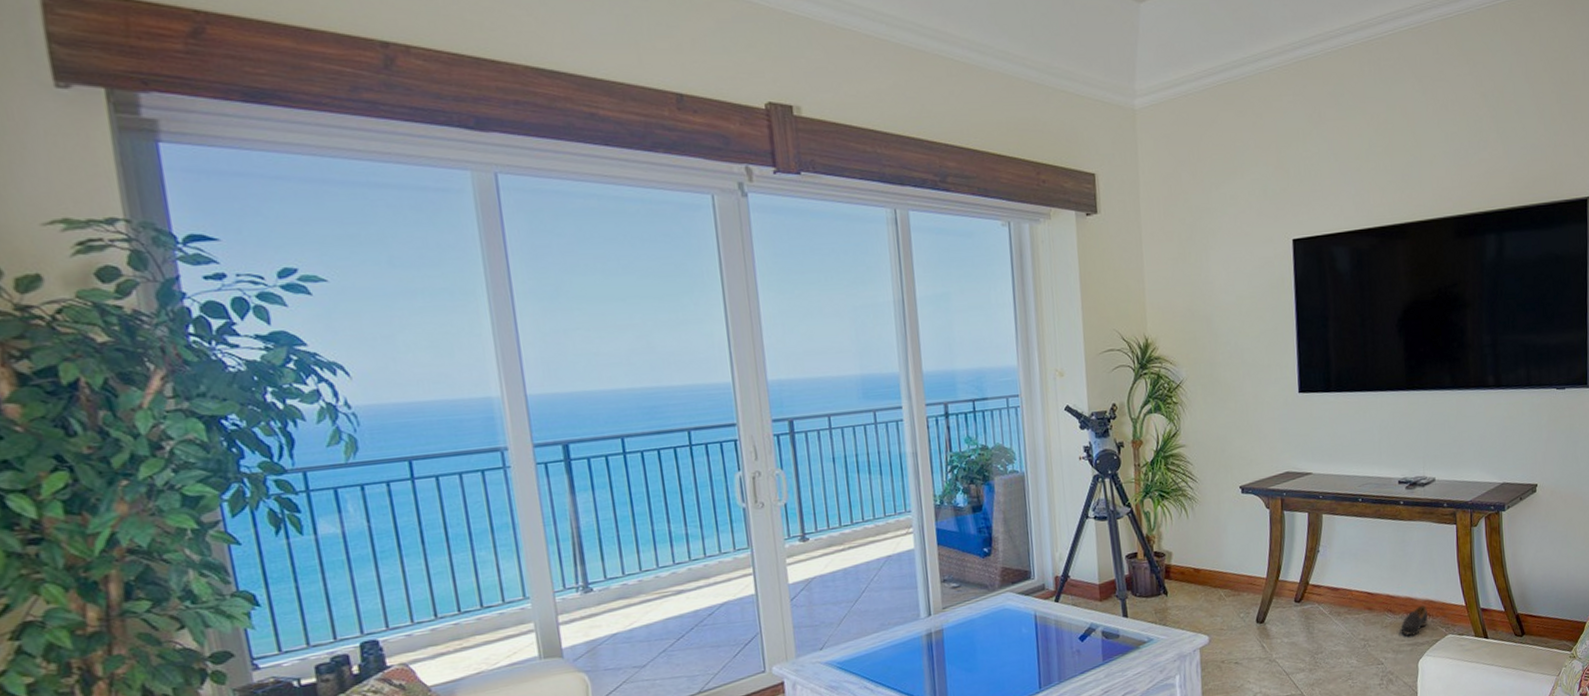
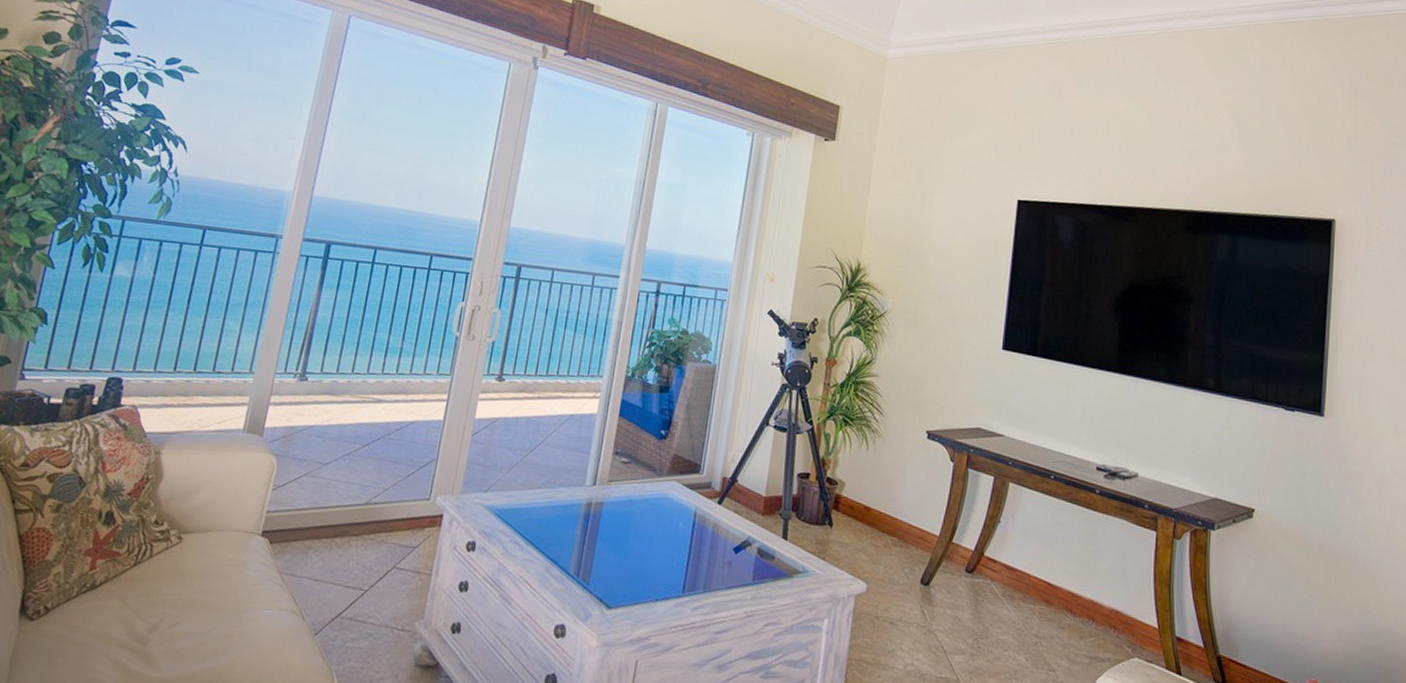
shoe: present [1401,605,1428,636] -> none [1080,614,1113,648]

